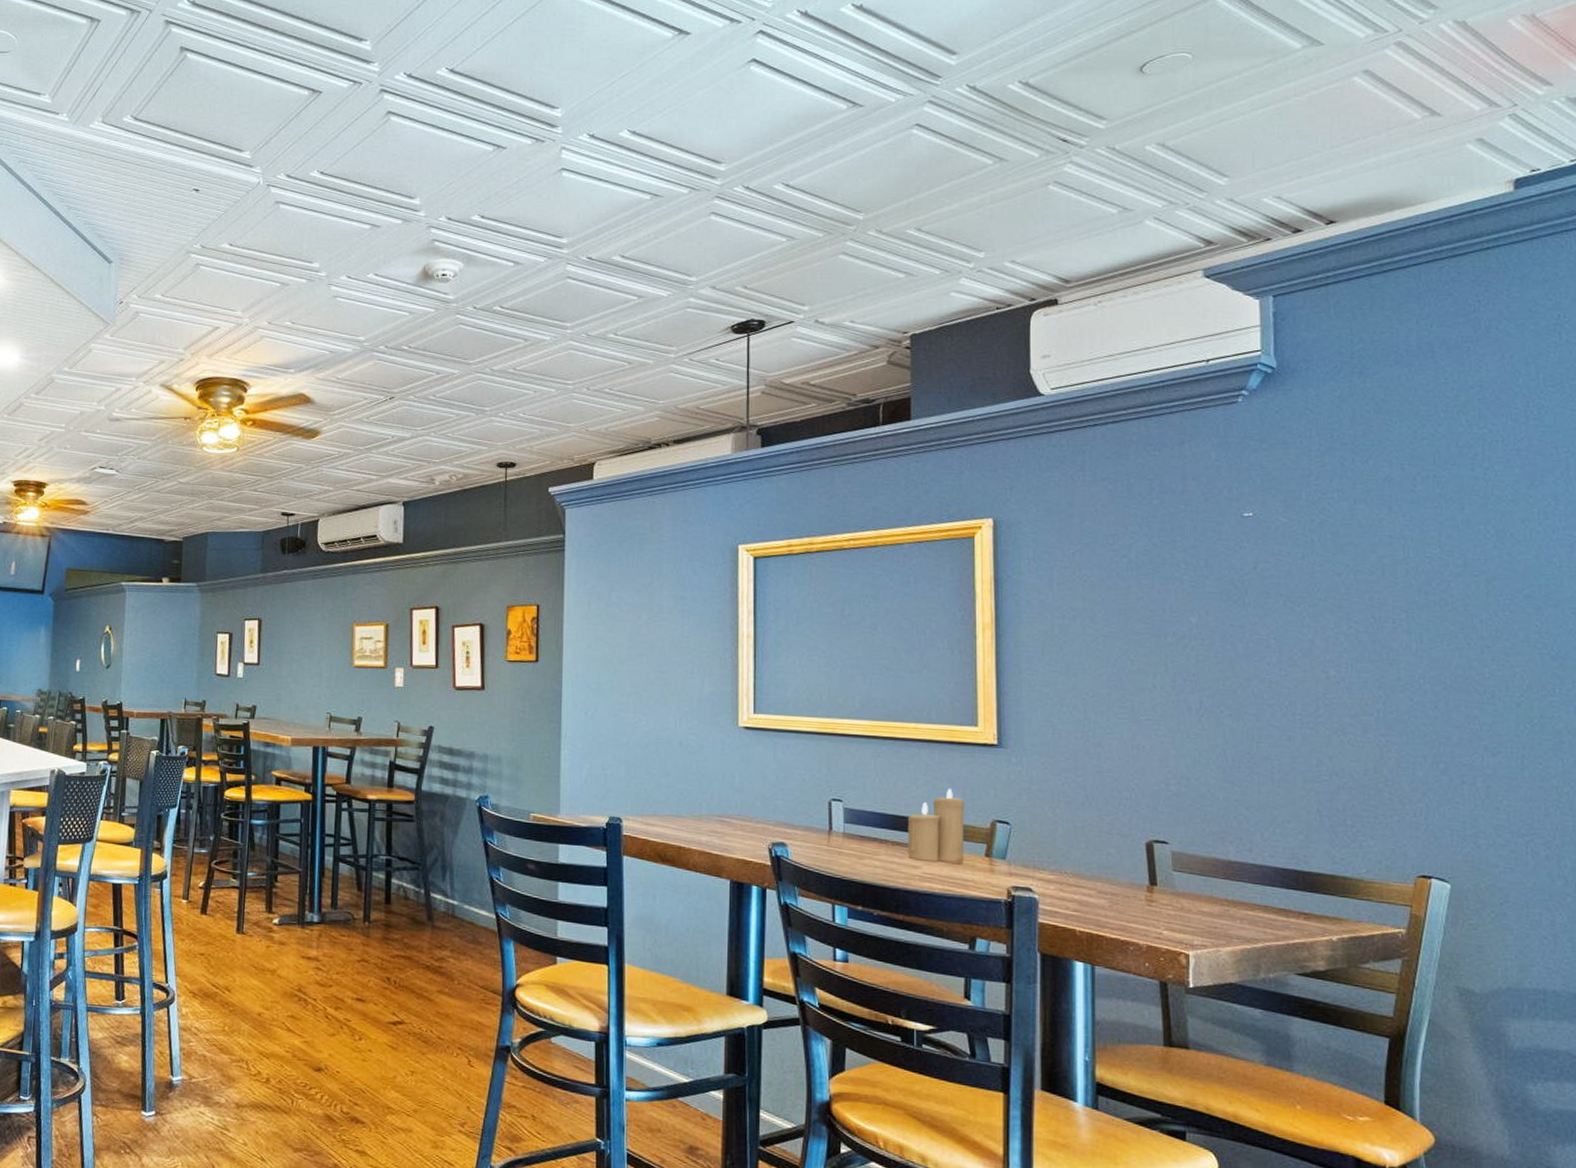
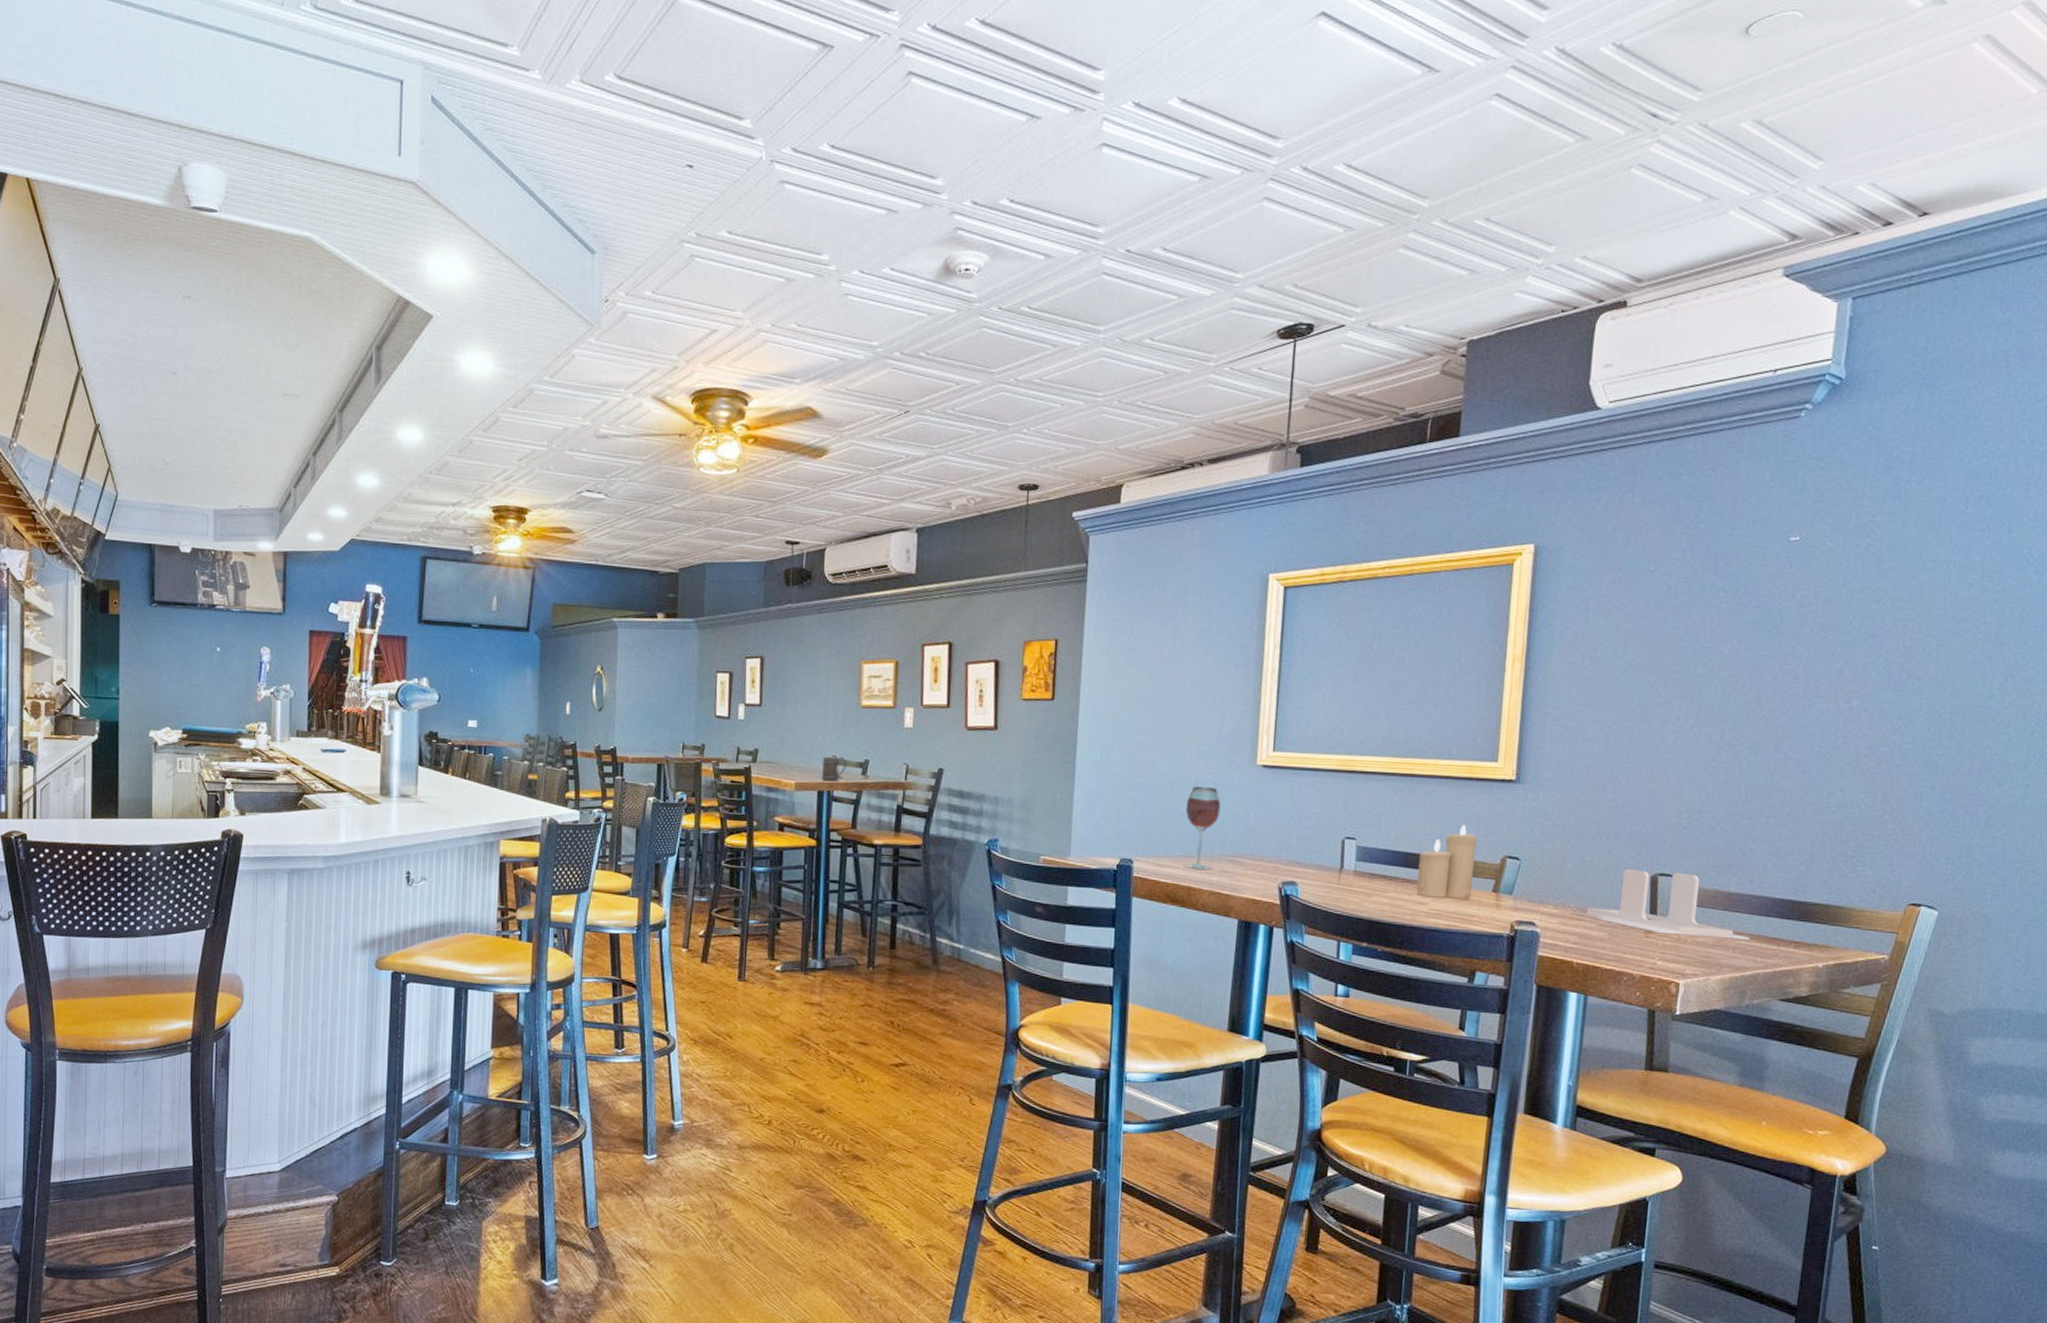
beer mug: none [316,713,341,738] -> present [821,756,847,782]
wineglass: none [671,747,706,831] -> present [1184,787,1221,871]
napkin holder: none [1068,835,1257,912] -> present [1571,869,1751,941]

